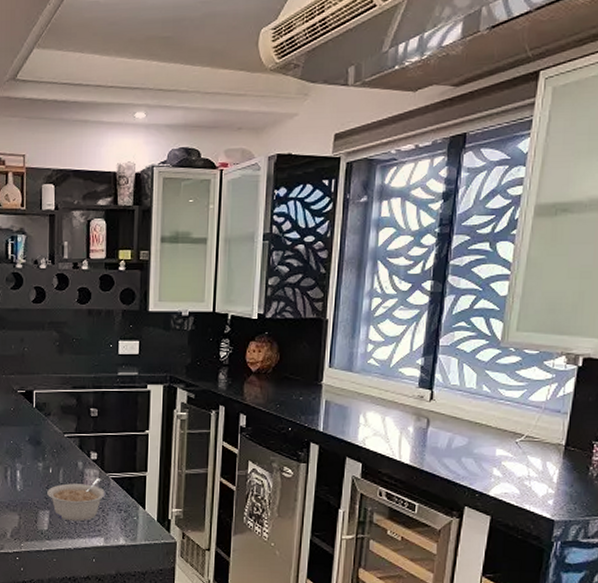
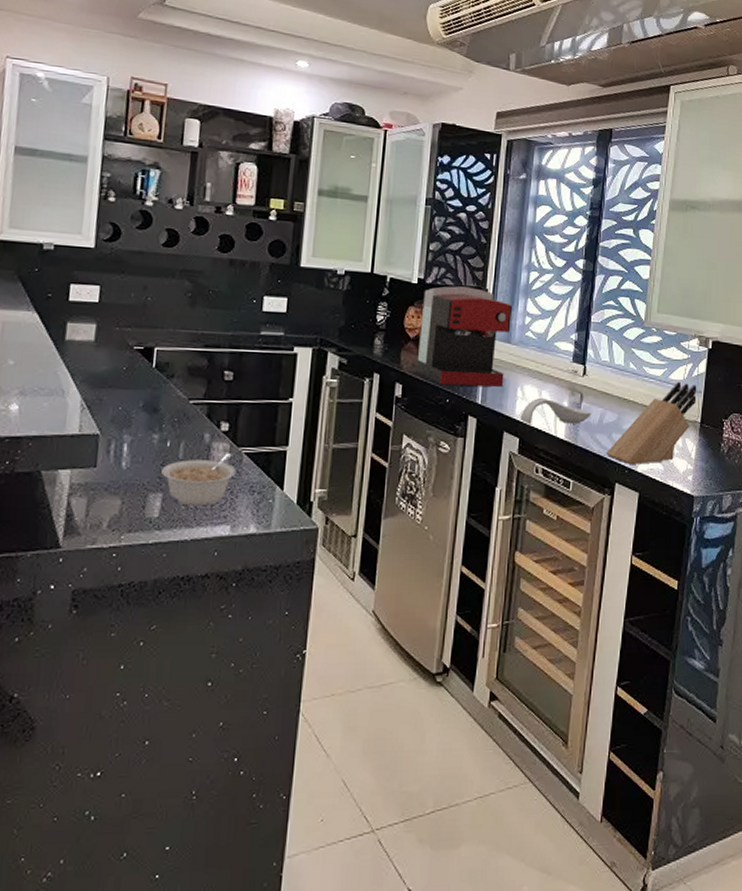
coffee maker: none [259,319,354,415] -> present [416,286,513,387]
spoon rest: none [363,423,439,449] -> present [520,397,592,424]
knife block: none [455,402,562,488] -> present [606,381,697,464]

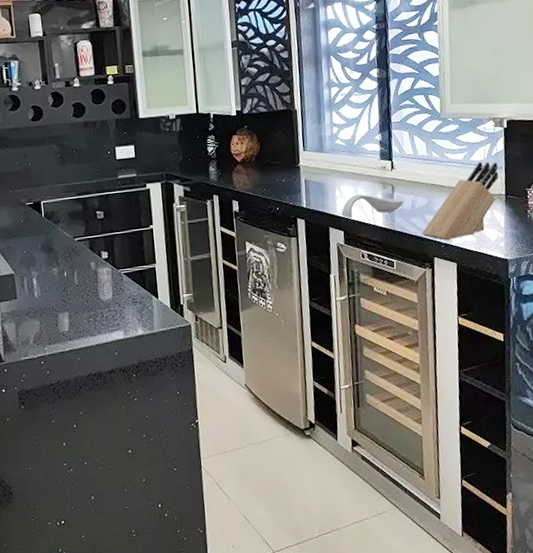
legume: present [161,453,237,506] -> none [64,275,120,320]
coffee maker: present [416,286,513,387] -> none [243,110,323,197]

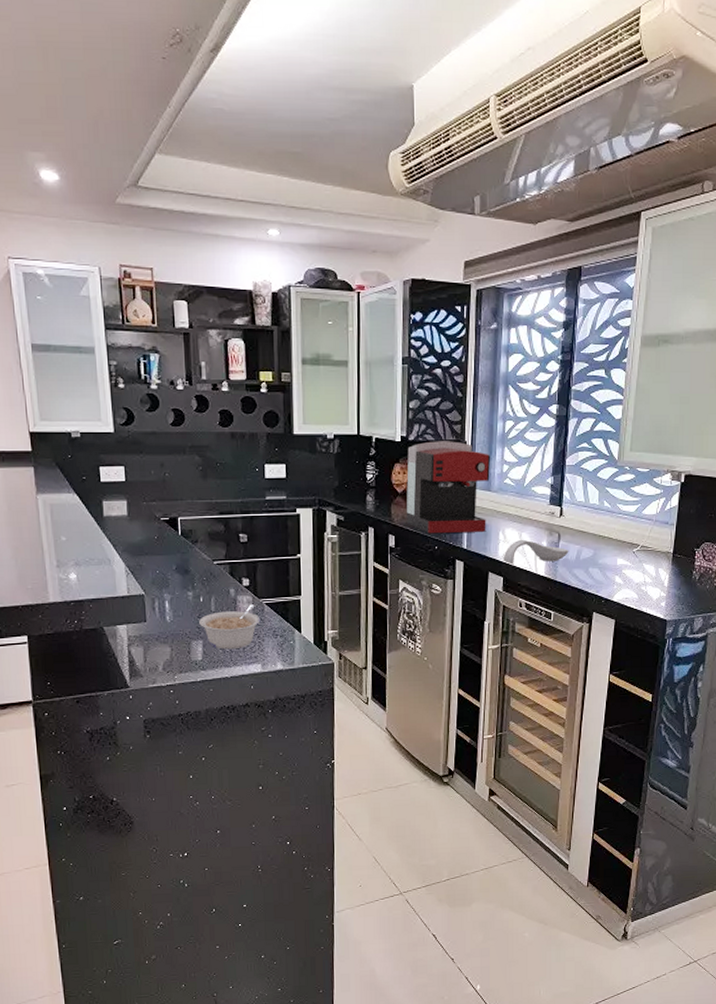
legume: none [64,275,120,320] -> present [199,604,261,650]
coffee maker: none [243,110,323,197] -> present [406,441,491,534]
knife block: present [422,161,499,240] -> none [584,515,670,594]

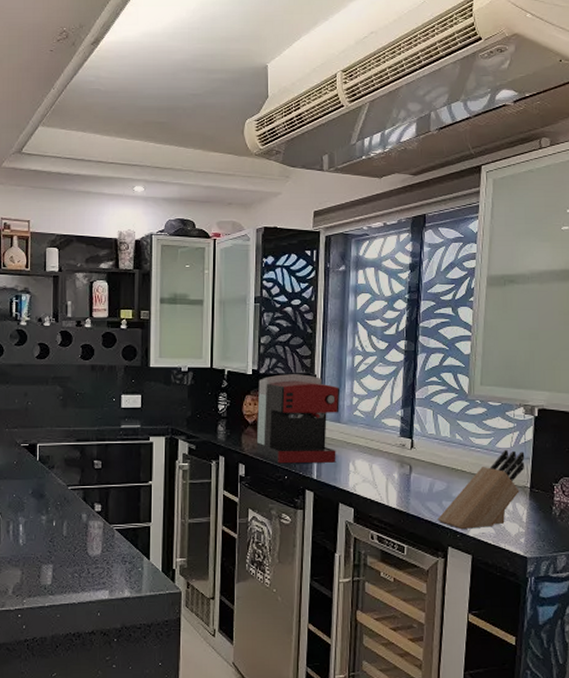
legume: present [199,604,261,650] -> none [51,530,111,575]
spoon rest: present [503,539,569,563] -> none [353,470,421,495]
knife block: none [584,515,670,594] -> present [438,449,525,529]

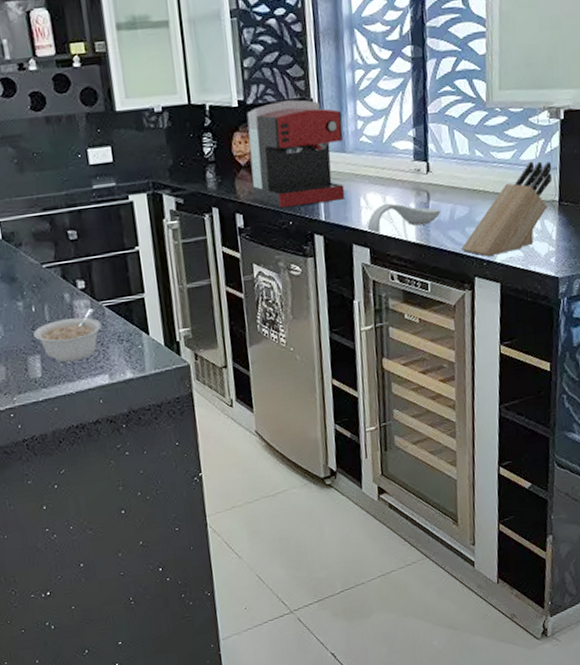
legume: none [51,530,111,575] -> present [33,308,103,363]
spoon rest: none [353,470,421,495] -> present [367,203,441,232]

